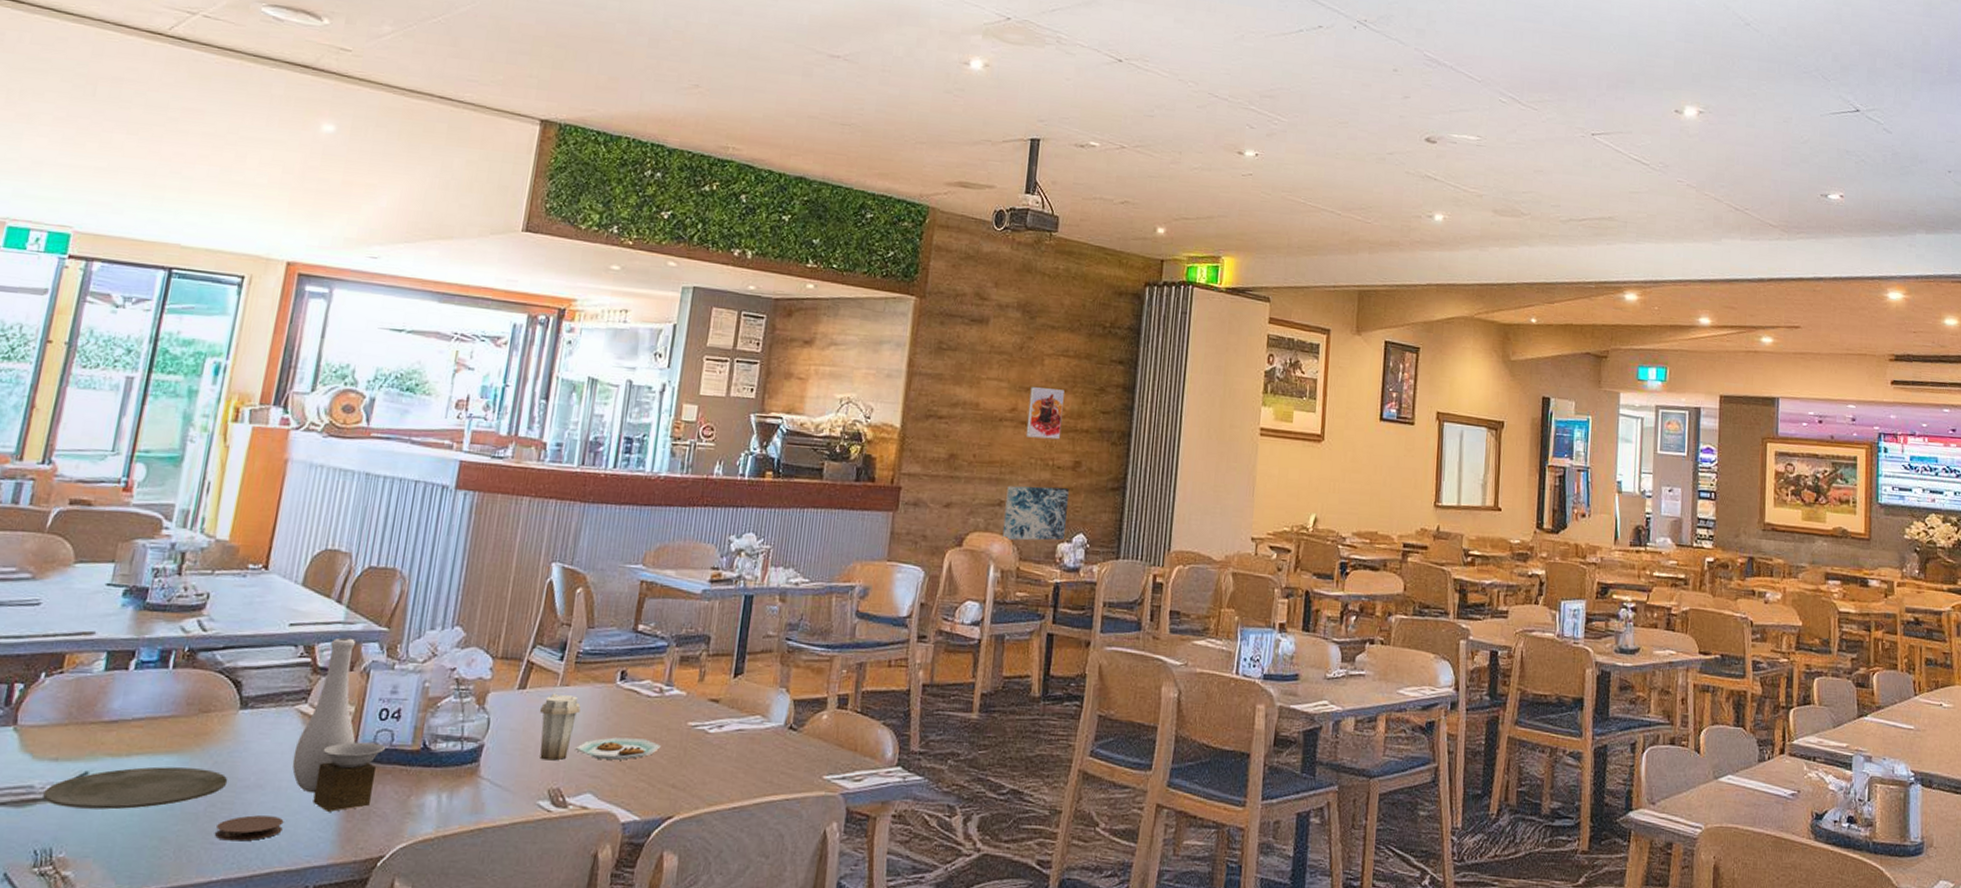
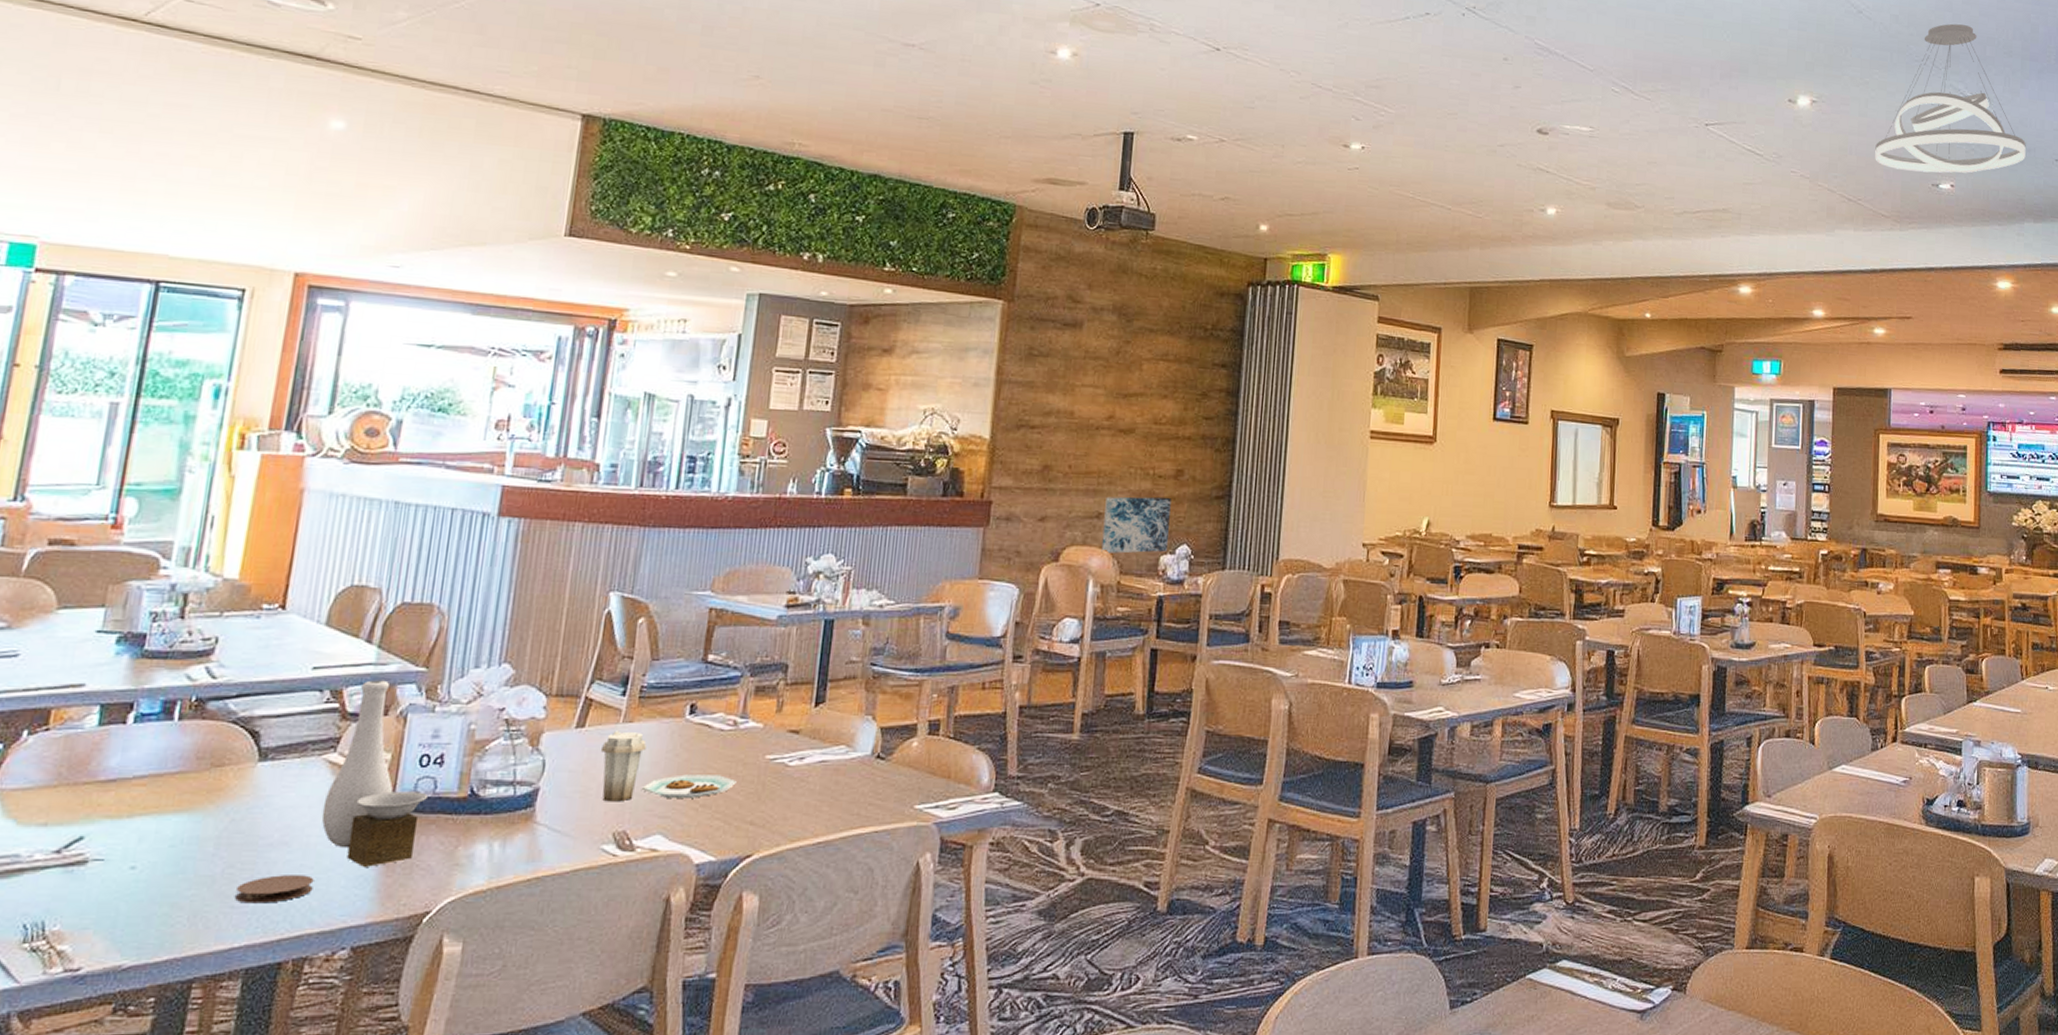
plate: present [43,766,228,810] -> none [31,827,248,876]
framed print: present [1025,387,1064,440] -> none [1124,393,1165,448]
pendant light: none [1762,35,1918,184] -> present [1875,23,2026,173]

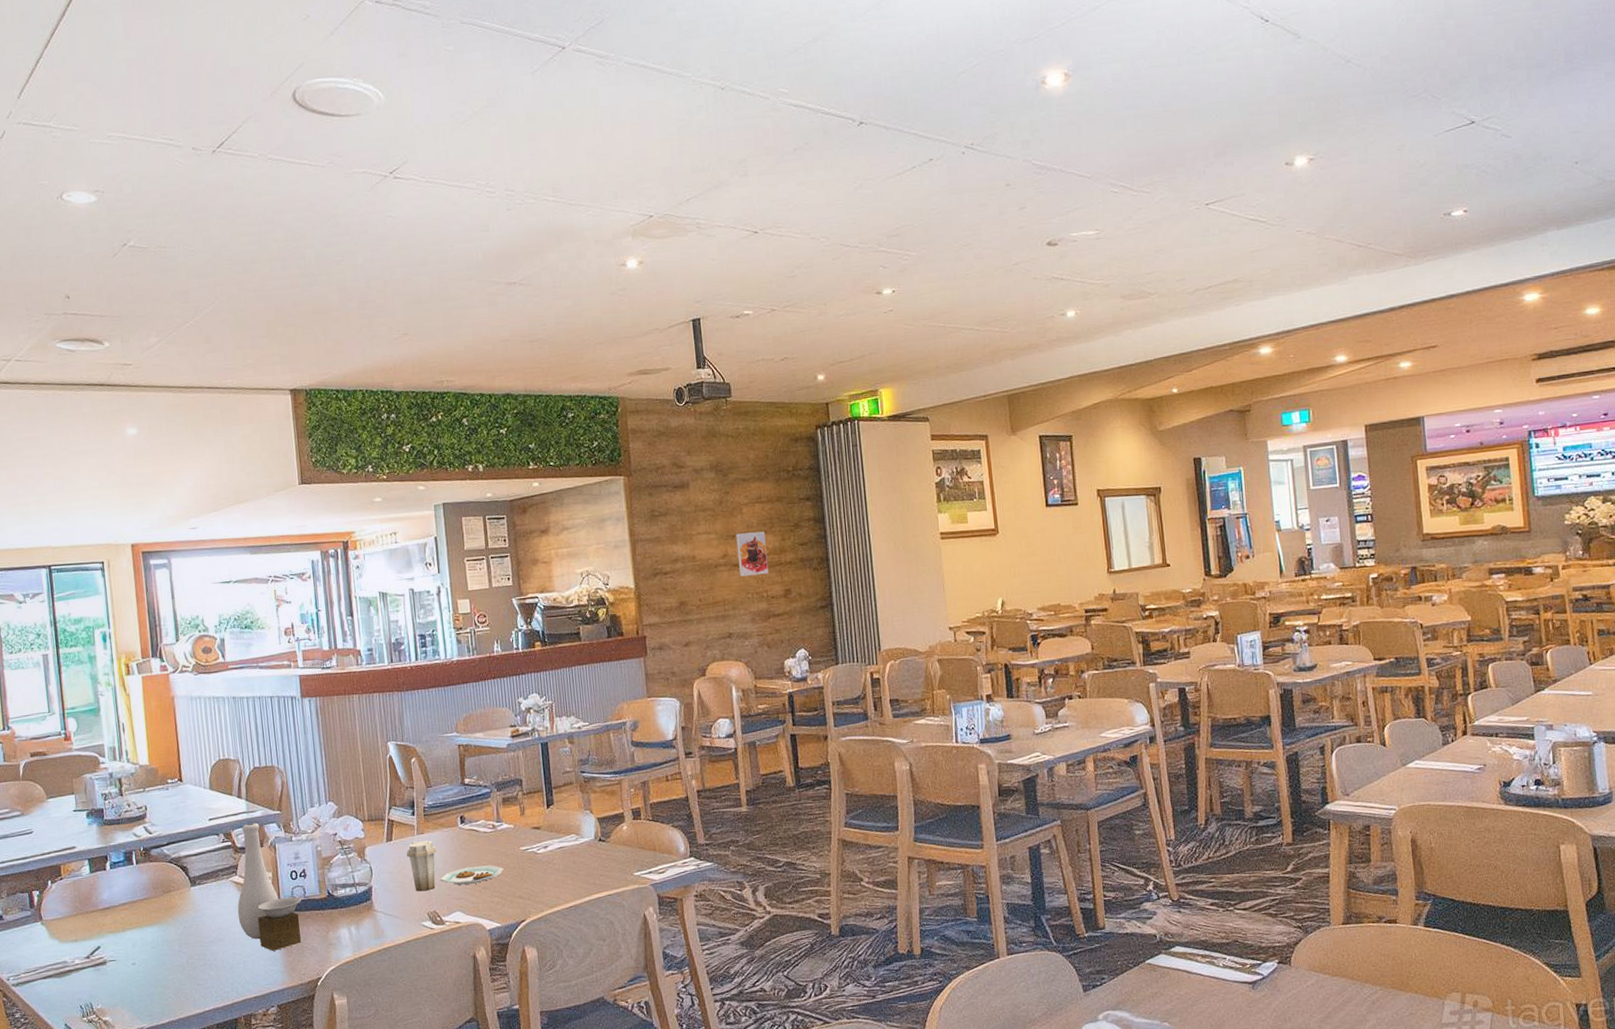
coaster: present [235,875,314,904] -> none [198,959,245,982]
wall art: present [1101,496,1171,554] -> none [733,613,790,664]
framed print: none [1124,393,1165,448] -> present [735,531,769,577]
pendant light: present [1875,23,2026,173] -> none [1380,48,1542,207]

